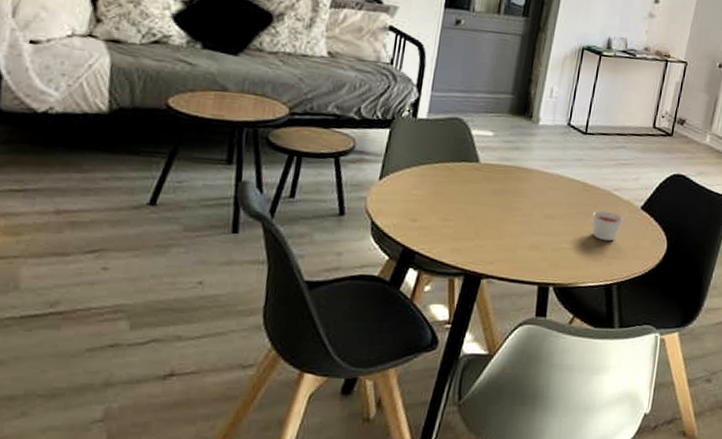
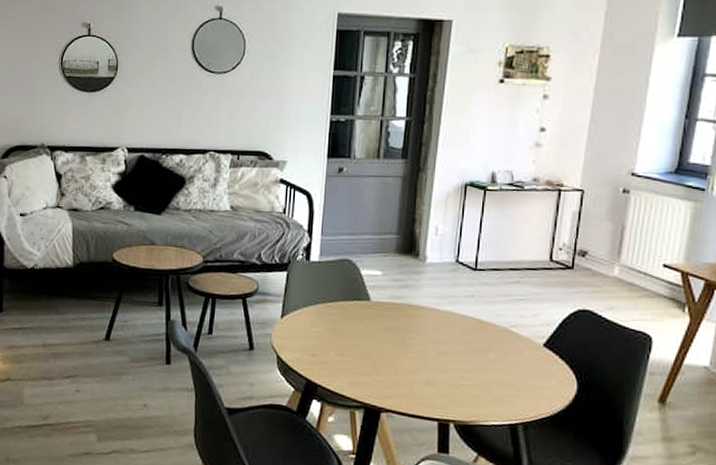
candle: present [592,210,624,242] -> none [490,347,525,380]

